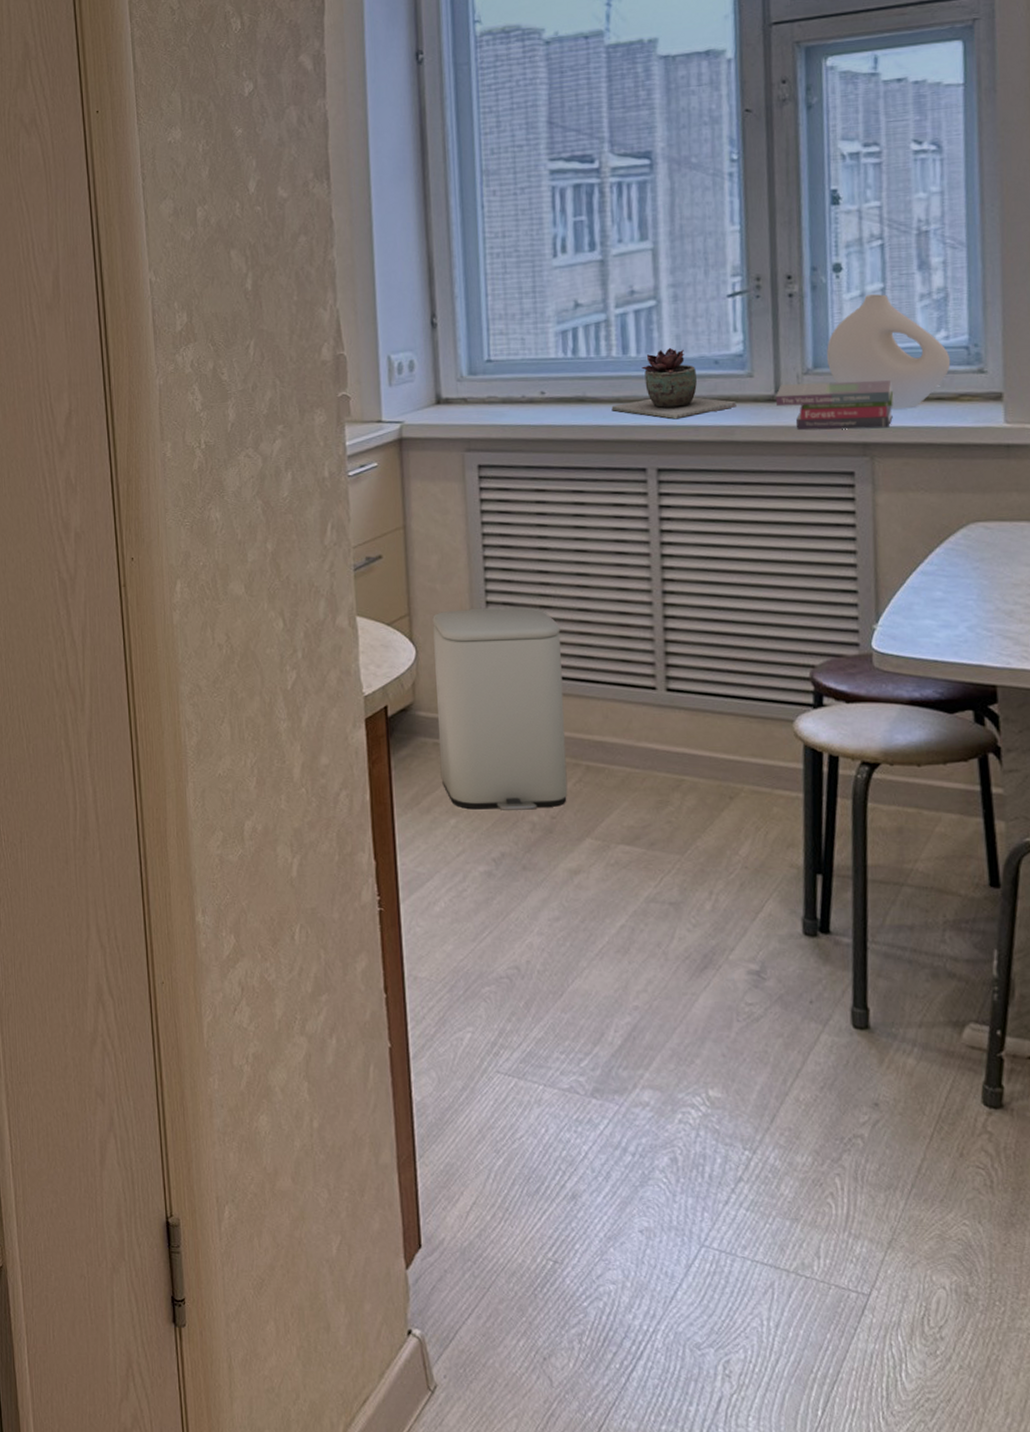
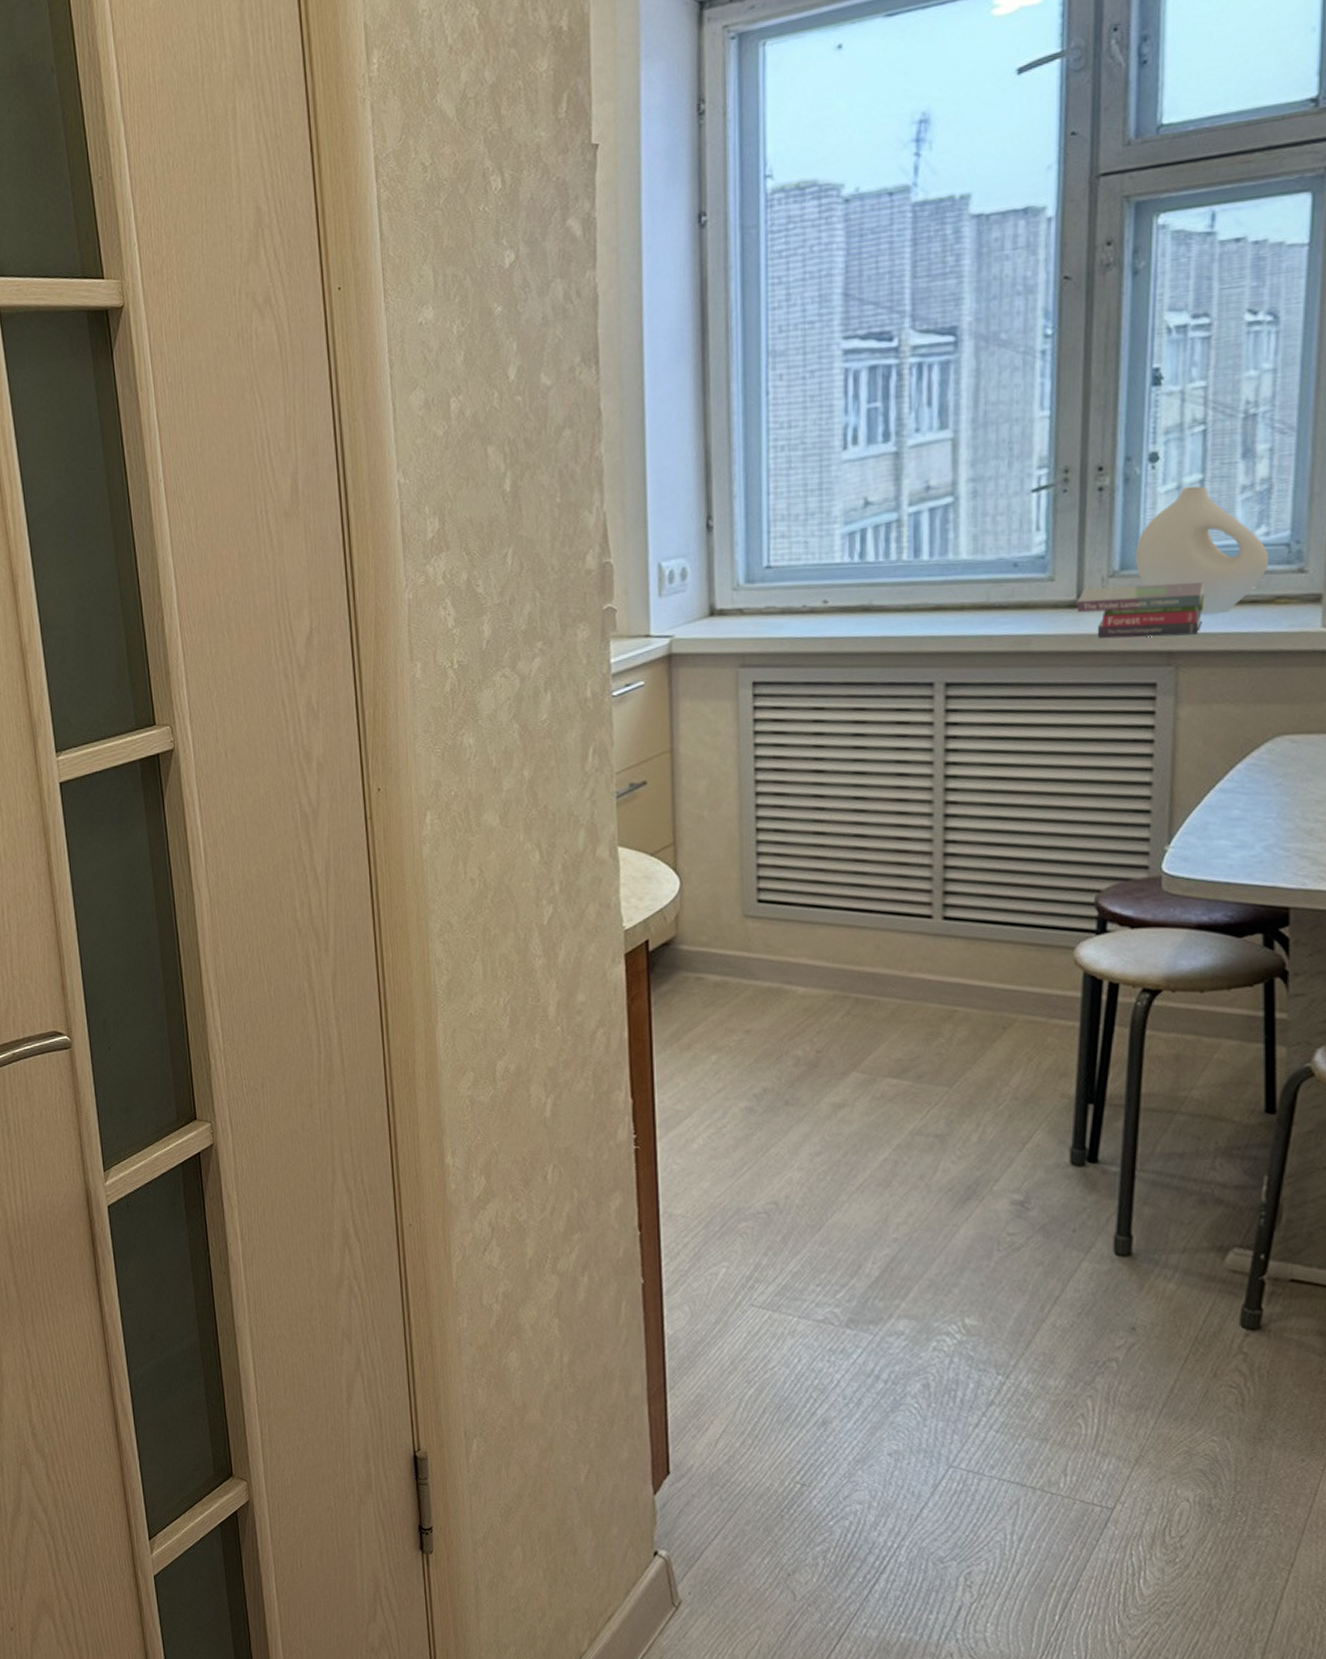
pedal bin: present [432,607,568,812] -> none [699,834,835,1046]
succulent plant: present [611,347,737,420] -> none [899,549,1035,629]

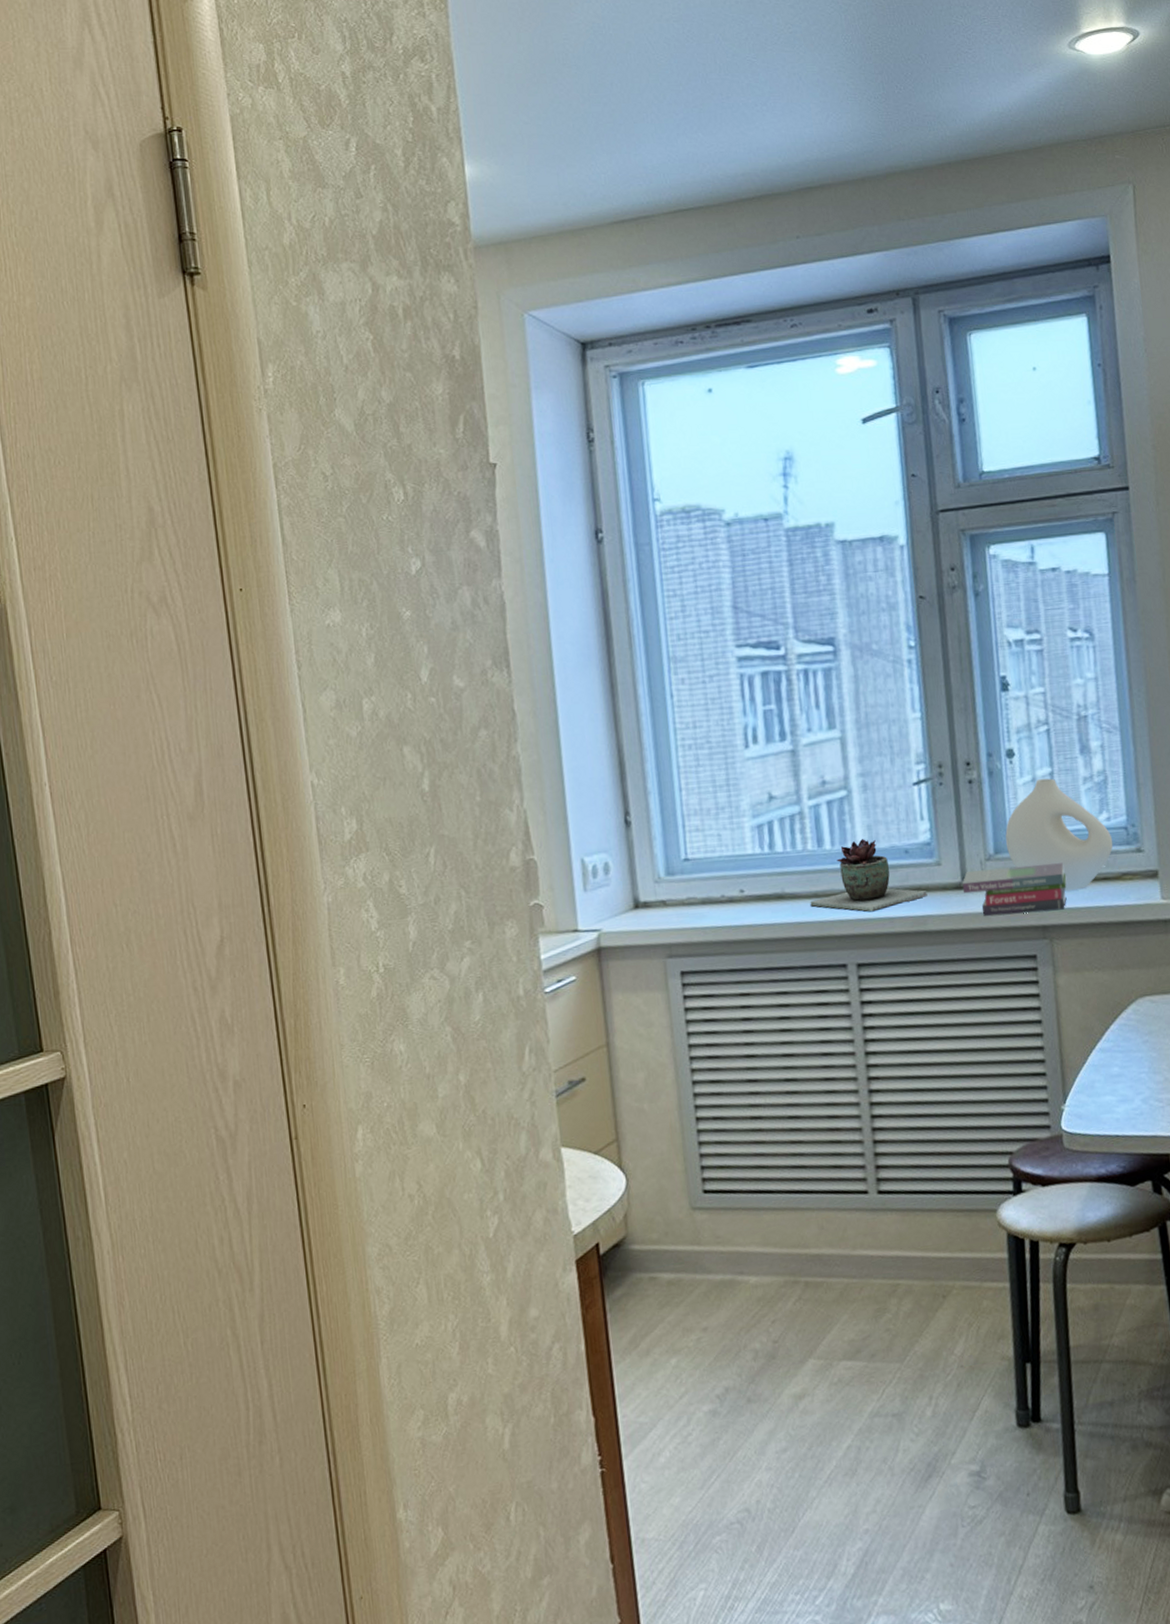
succulent plant: none [899,549,1035,629] -> present [810,838,928,913]

